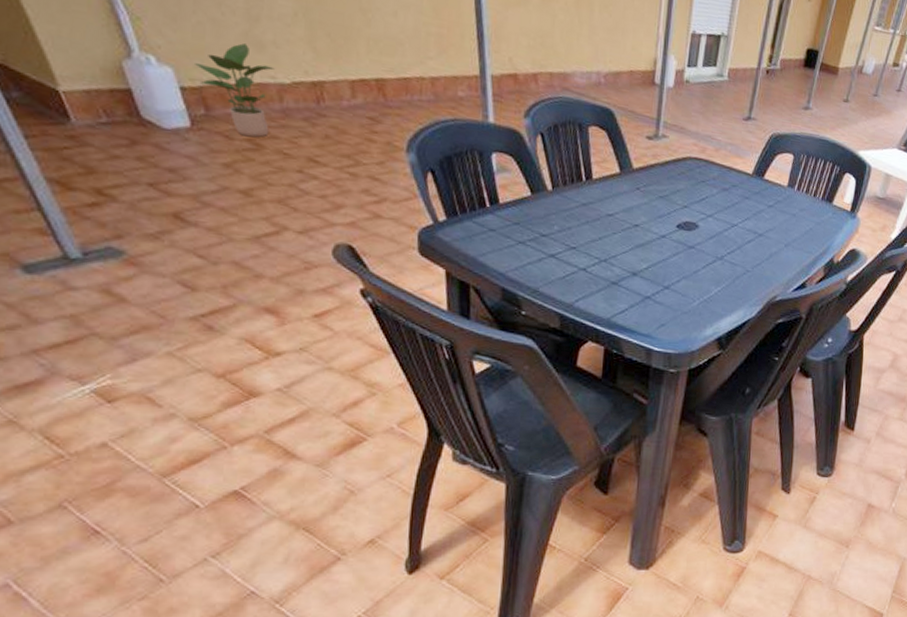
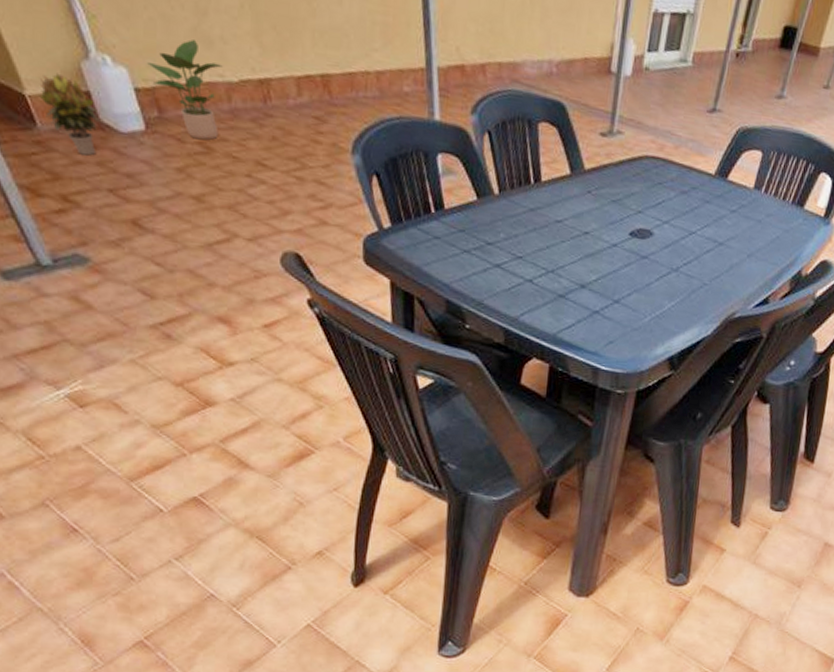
potted plant: none [74,70,146,151] -> present [39,73,104,156]

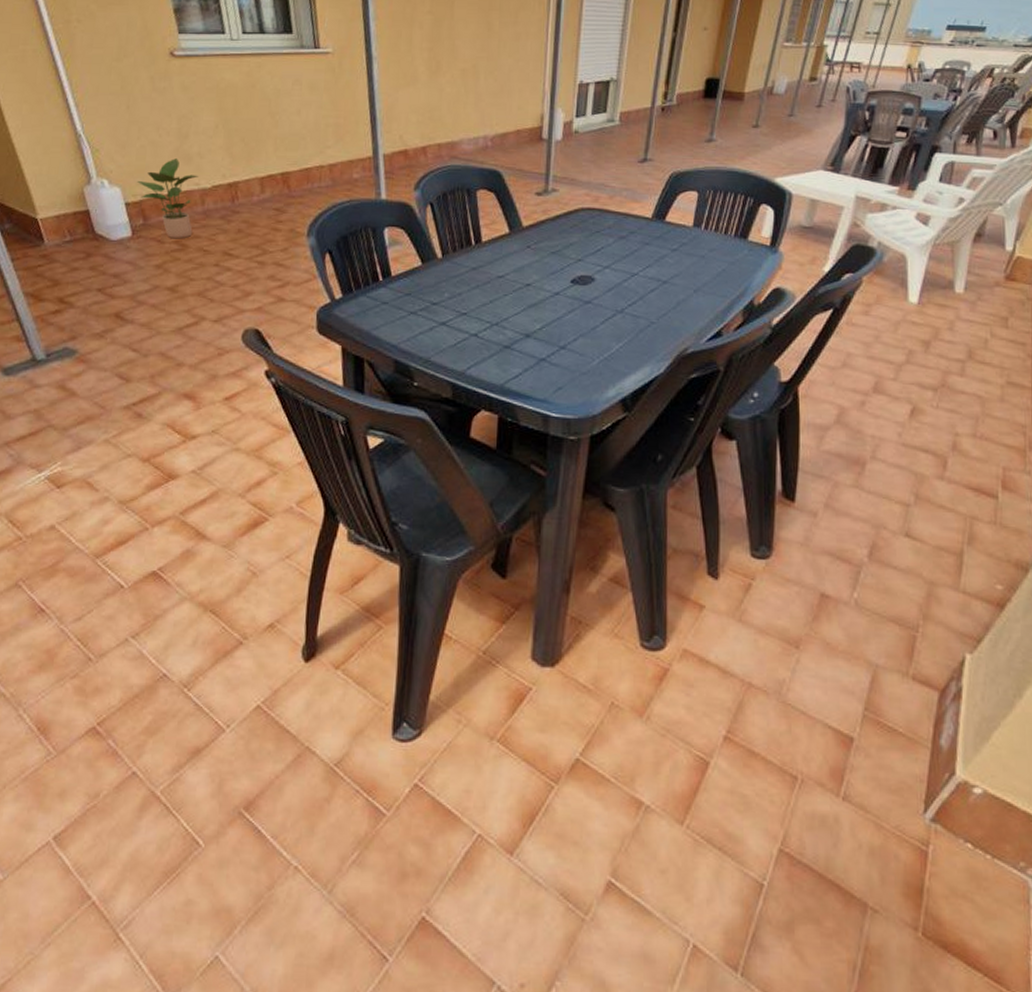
potted plant: present [39,73,104,156] -> none [48,198,99,263]

